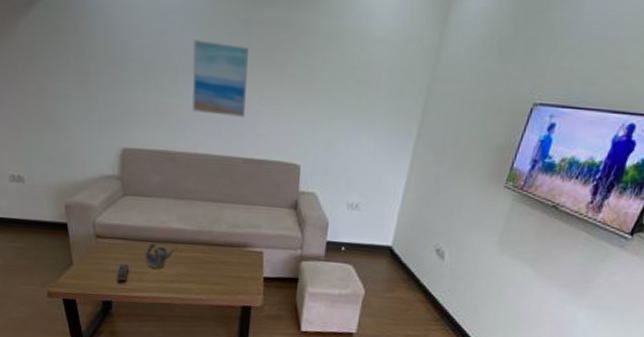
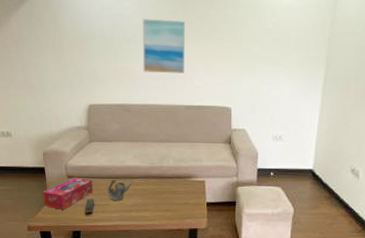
tissue box: none [65,237,127,275] -> present [43,177,93,210]

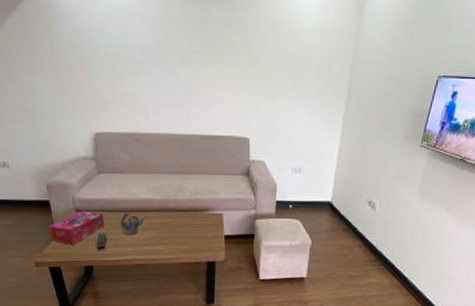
wall art: present [141,19,185,74] -> none [150,37,199,100]

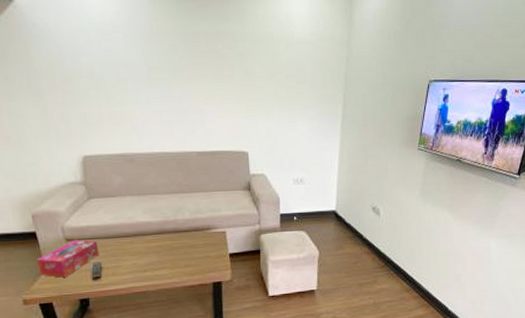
teapot: present [120,212,148,235] -> none [115,238,146,262]

